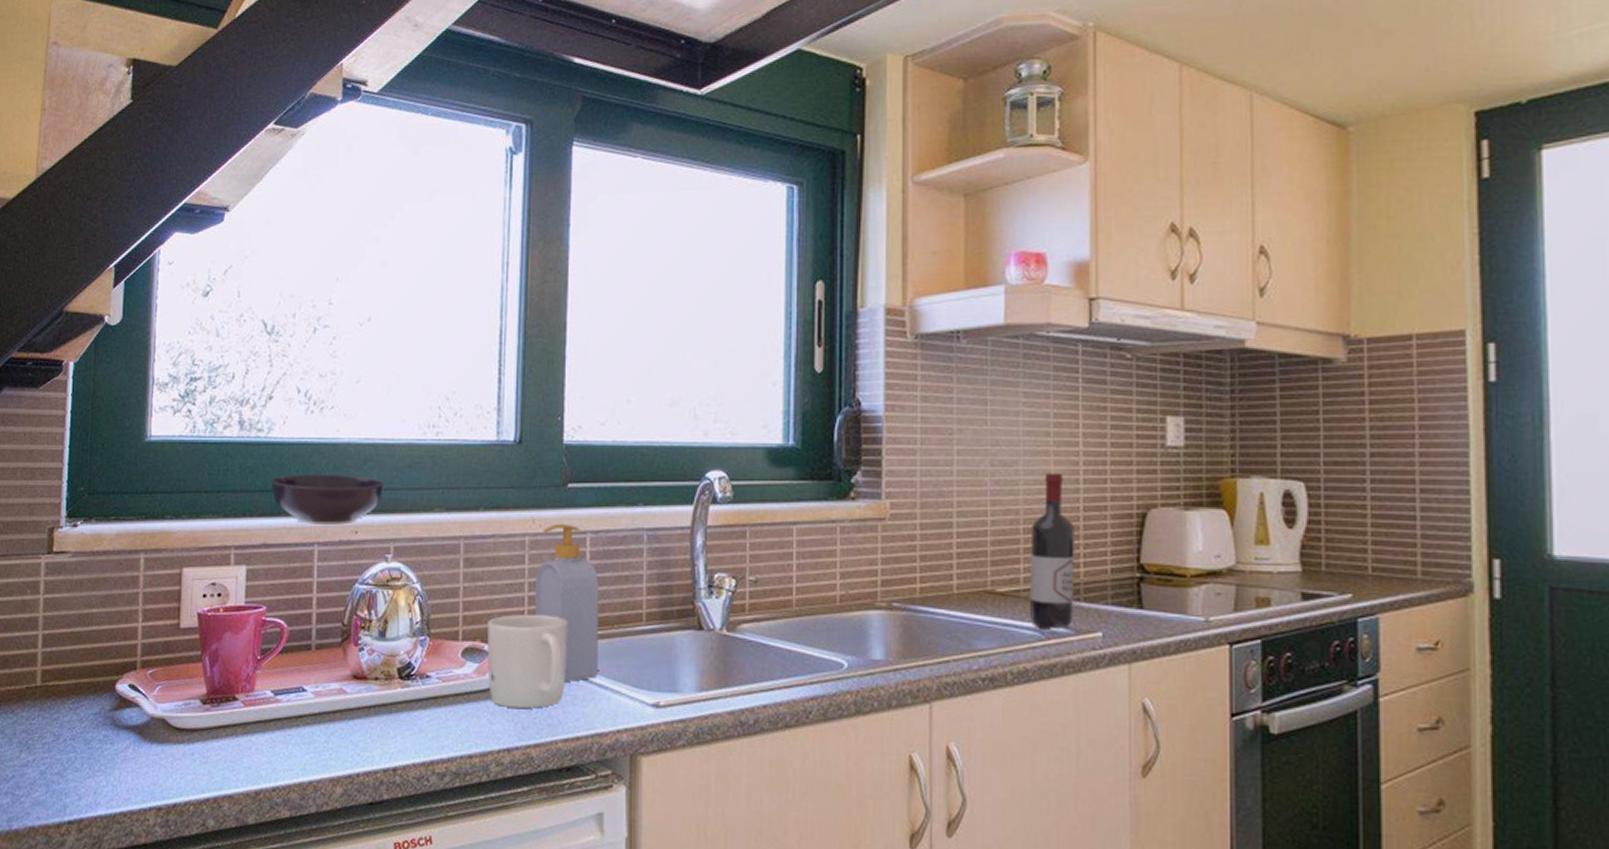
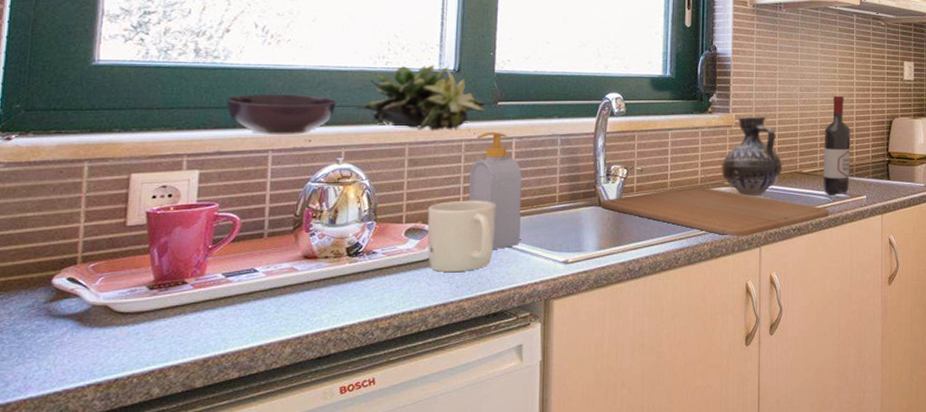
succulent plant: none [404,434,555,522] -> present [355,64,487,131]
chopping board: none [701,608,1041,684] -> present [601,187,830,236]
ceramic jug: none [870,504,963,623] -> present [721,116,782,194]

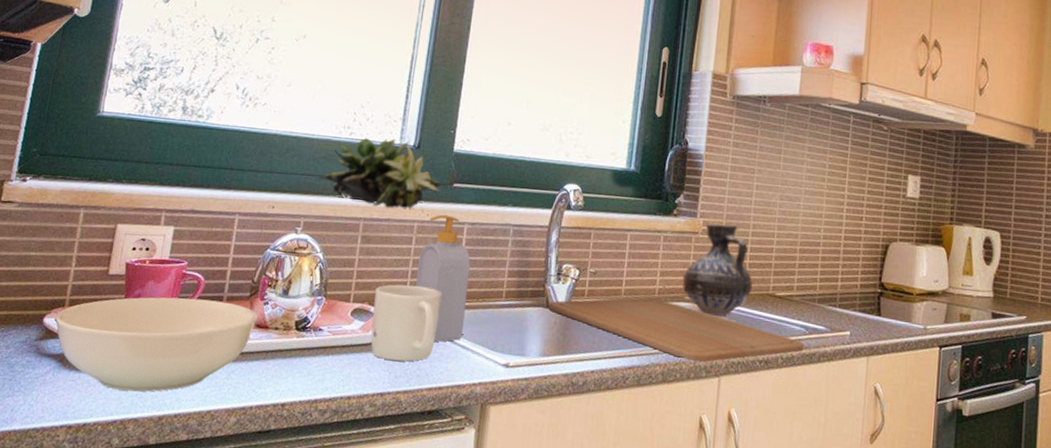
bowl: none [66,238,305,340] -> present [54,297,258,392]
bowl: present [225,93,337,135] -> none [204,155,302,200]
wine bottle: present [823,95,851,195] -> none [799,208,837,328]

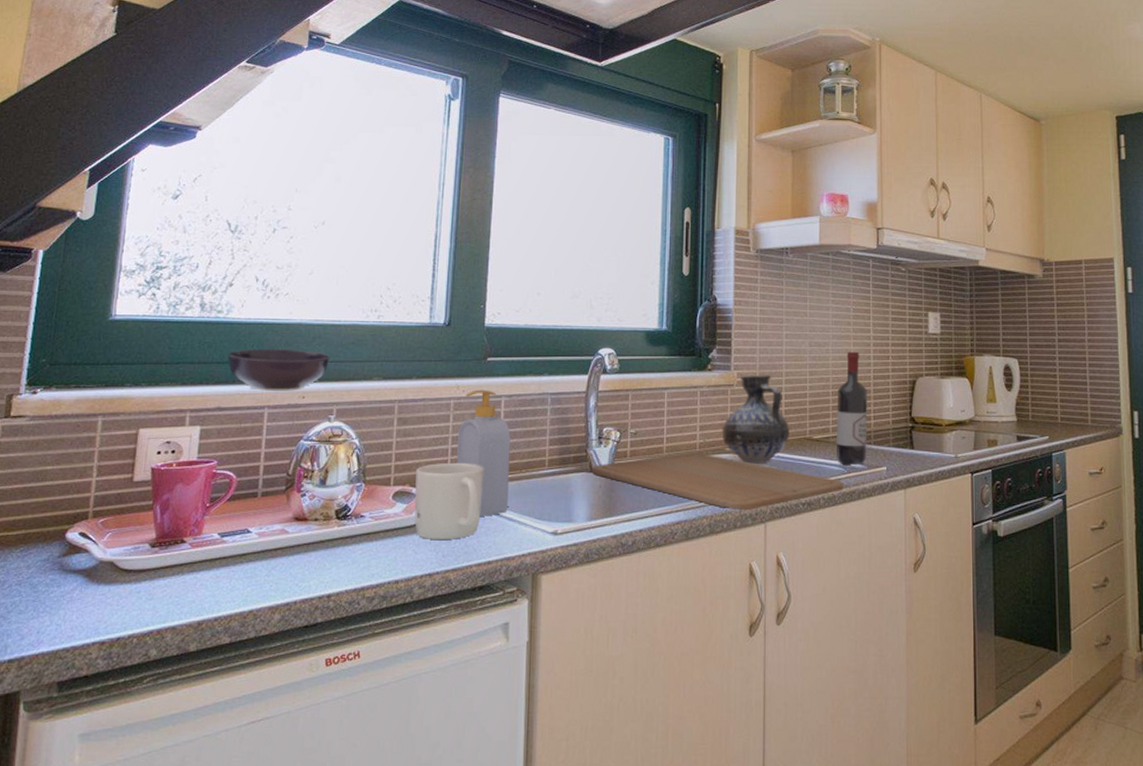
bowl: present [54,297,258,392] -> none [78,497,296,599]
bowl: none [204,155,302,200] -> present [227,348,330,391]
succulent plant: present [317,135,442,210] -> none [347,318,476,389]
wine bottle: none [799,208,837,328] -> present [837,351,868,466]

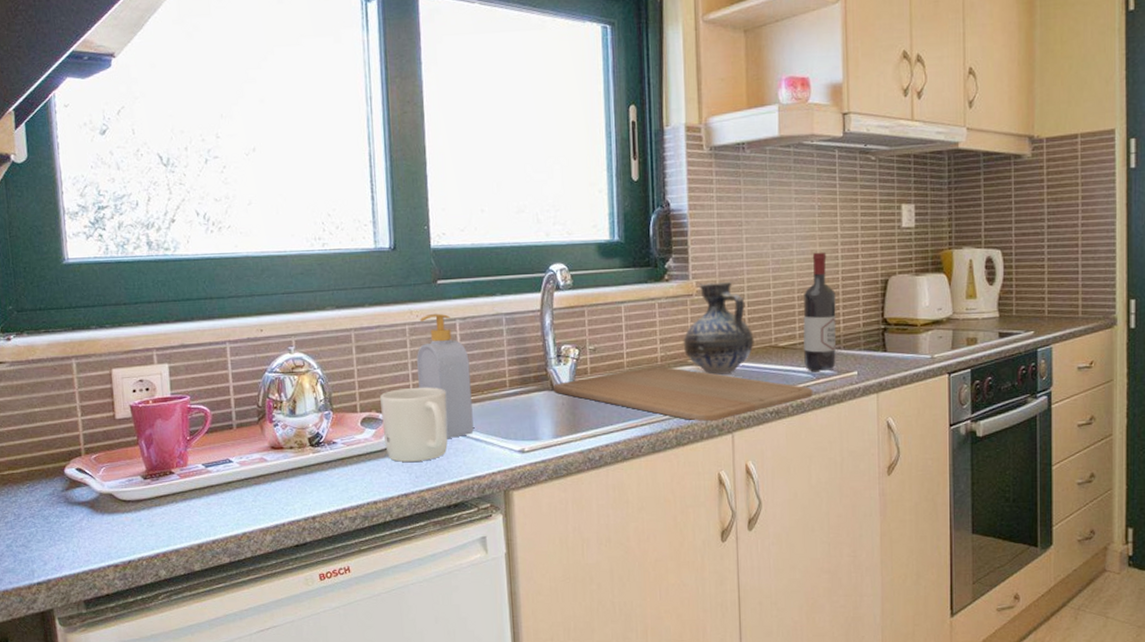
bowl: present [227,348,330,391] -> none [181,283,282,326]

